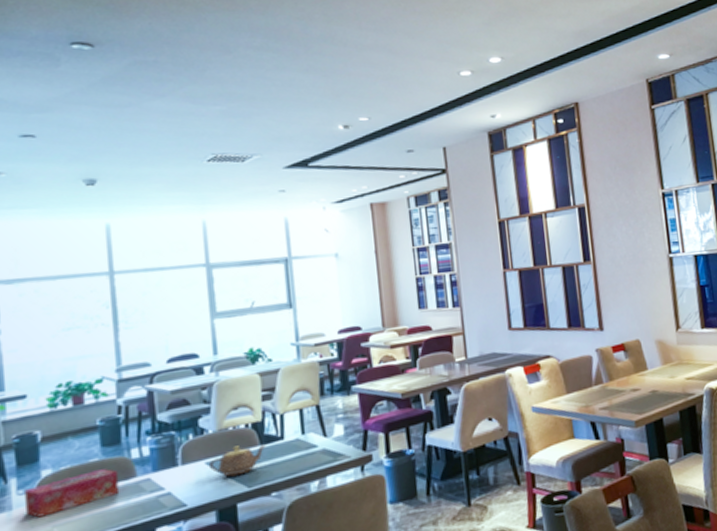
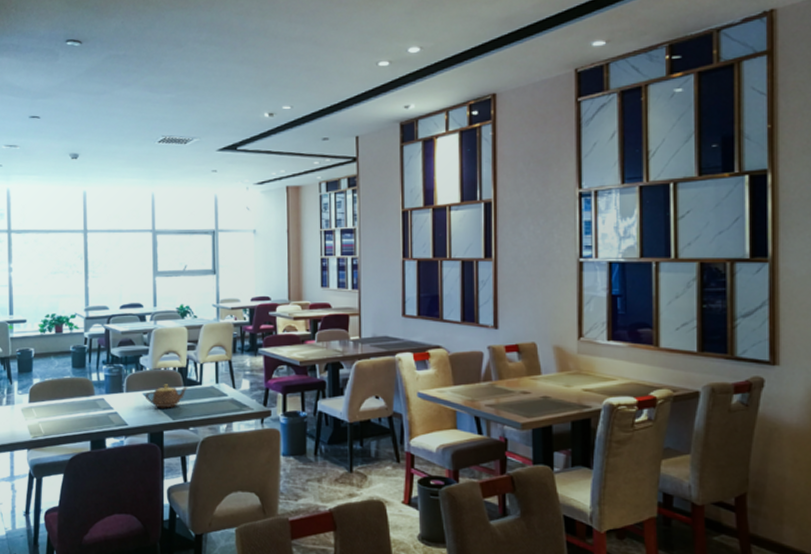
tissue box: present [23,468,120,518] -> none [21,385,83,414]

